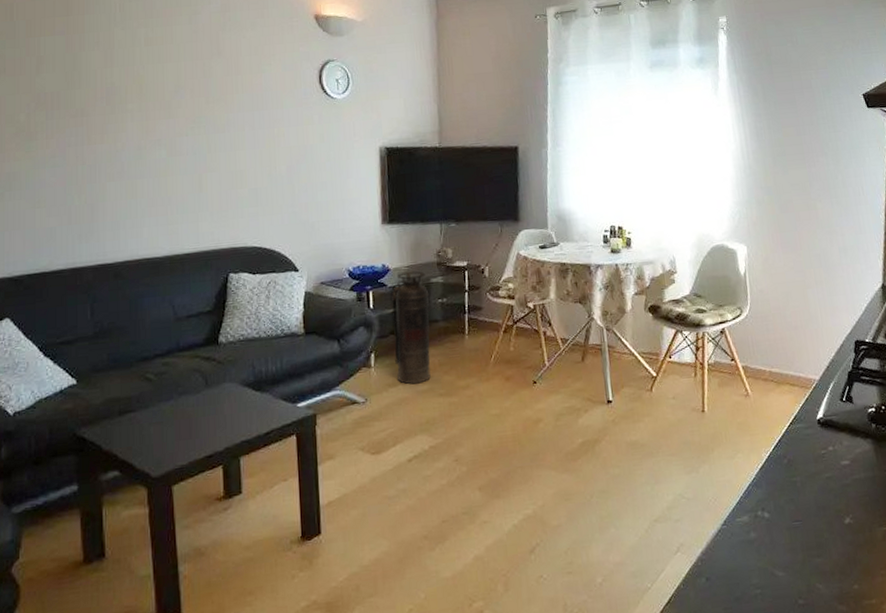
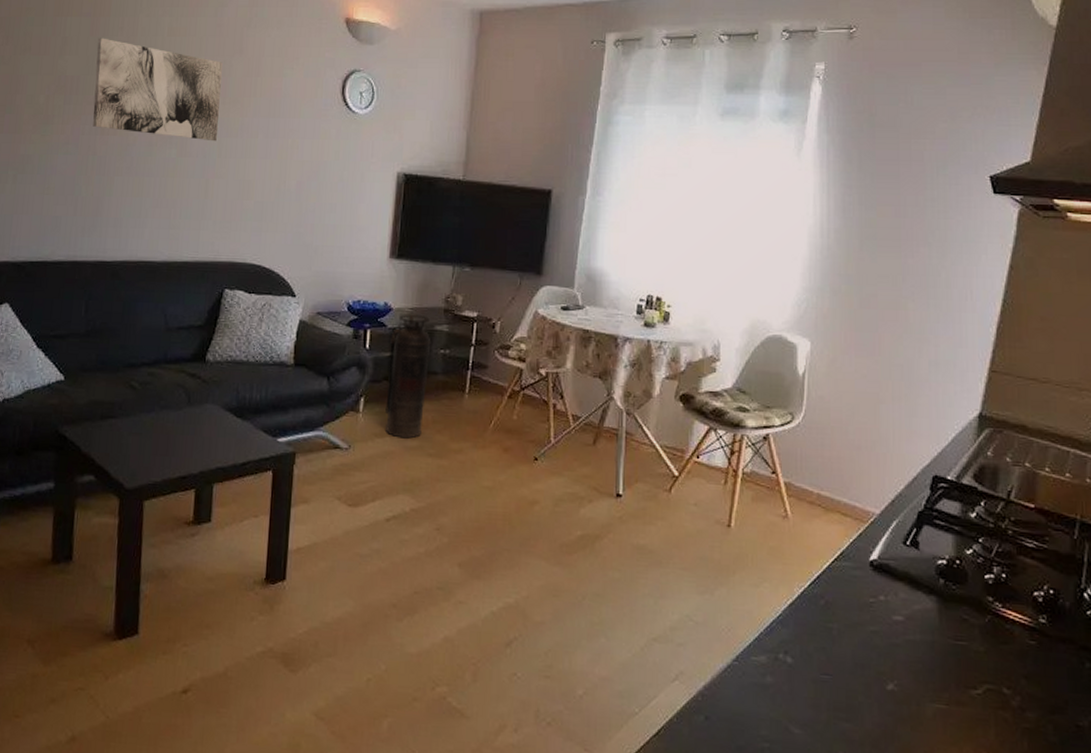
wall art: none [74,53,205,139] -> present [93,38,223,142]

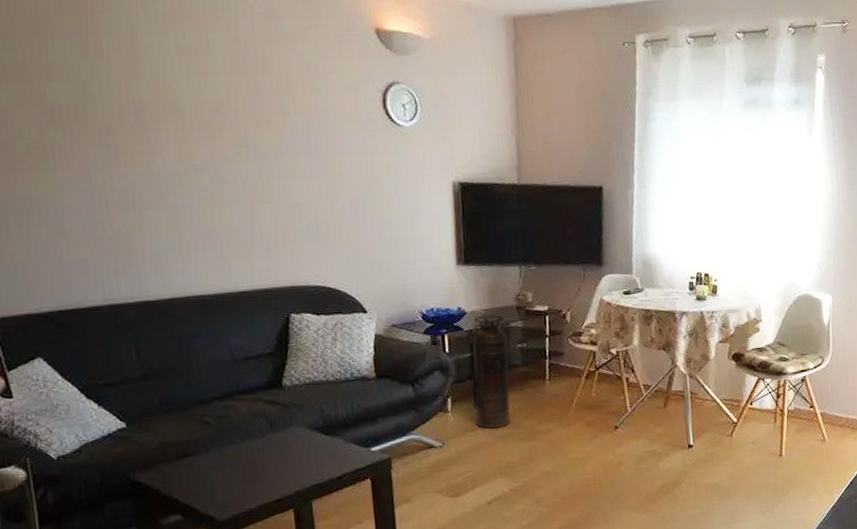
wall art: present [93,38,223,142] -> none [91,60,254,166]

